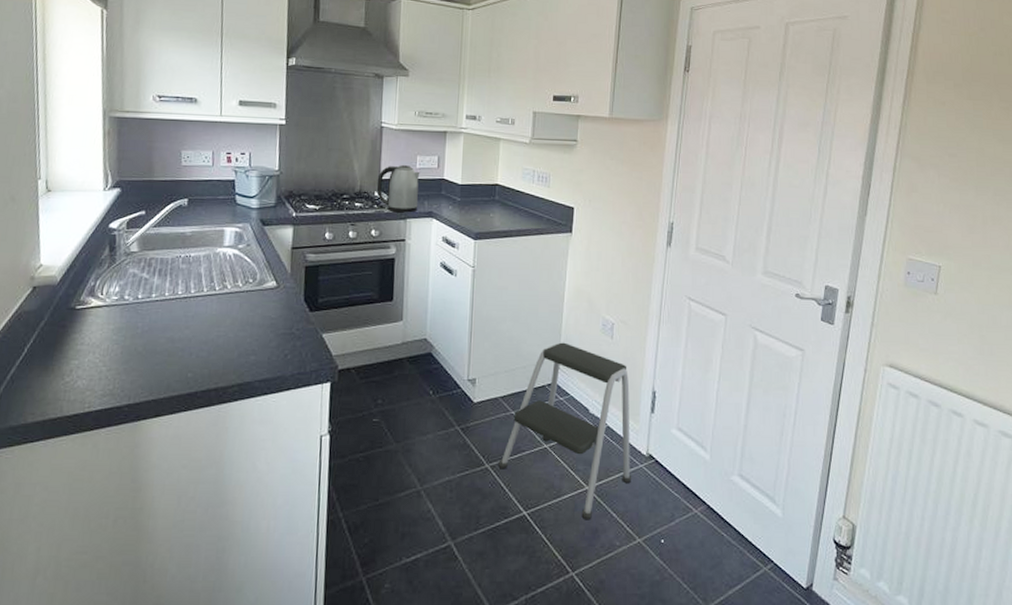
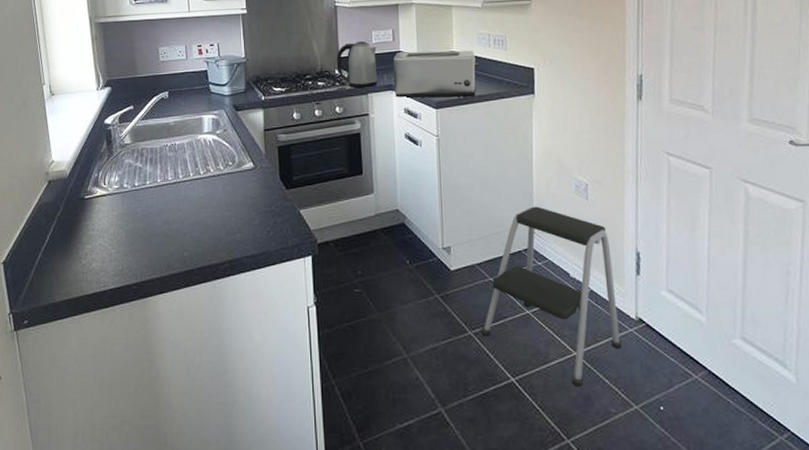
toaster: none [433,180,522,230] -> present [392,50,480,98]

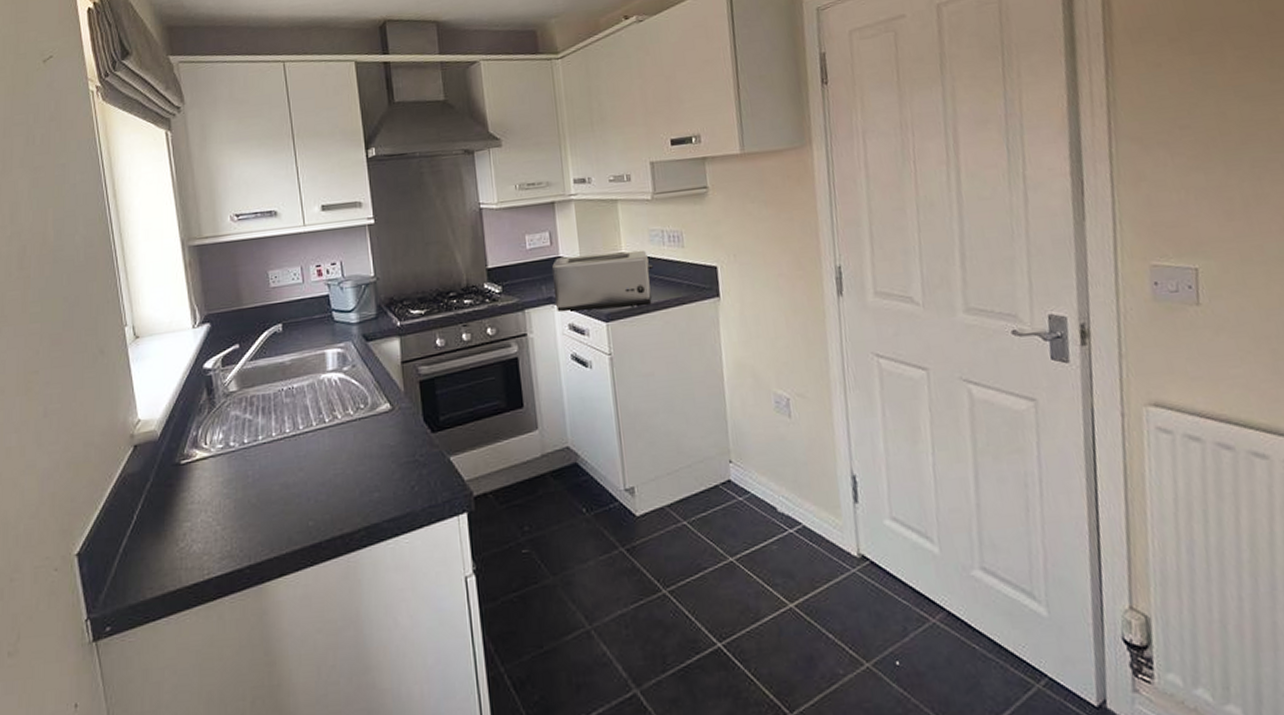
kettle: present [336,40,378,89] -> none [484,247,536,305]
step stool: present [481,206,622,387] -> none [677,429,844,647]

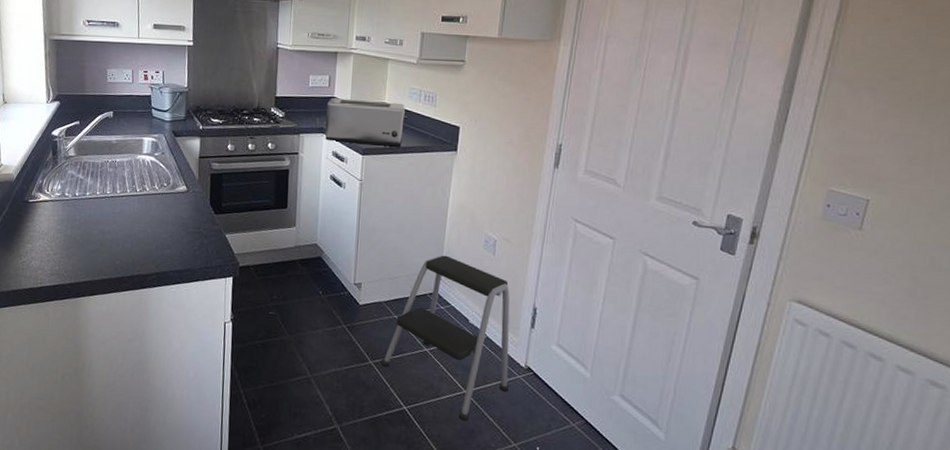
step stool: none [677,429,844,647] -> present [381,255,510,421]

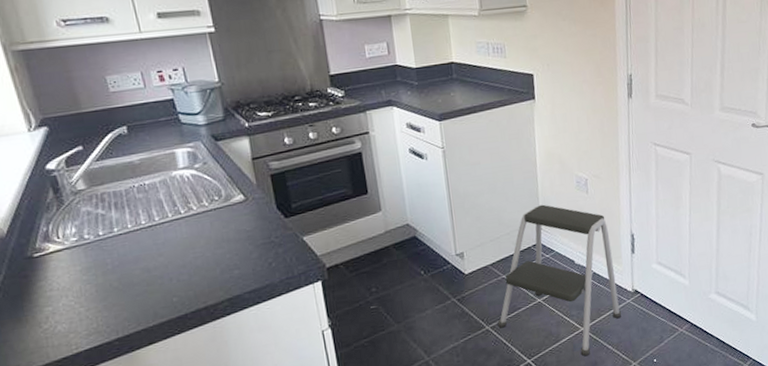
toaster: present [324,98,408,147] -> none [389,59,480,114]

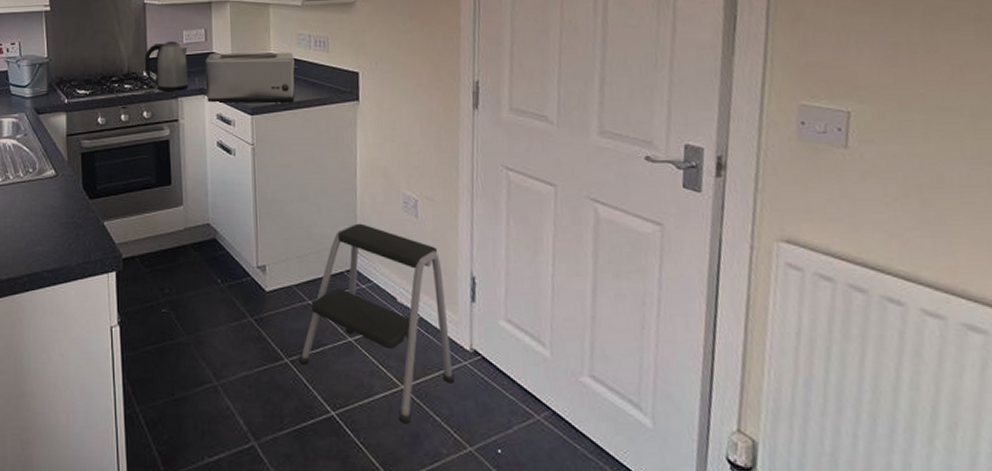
kettle: none [326,56,376,107] -> present [144,40,189,92]
toaster: none [389,59,480,114] -> present [204,52,299,103]

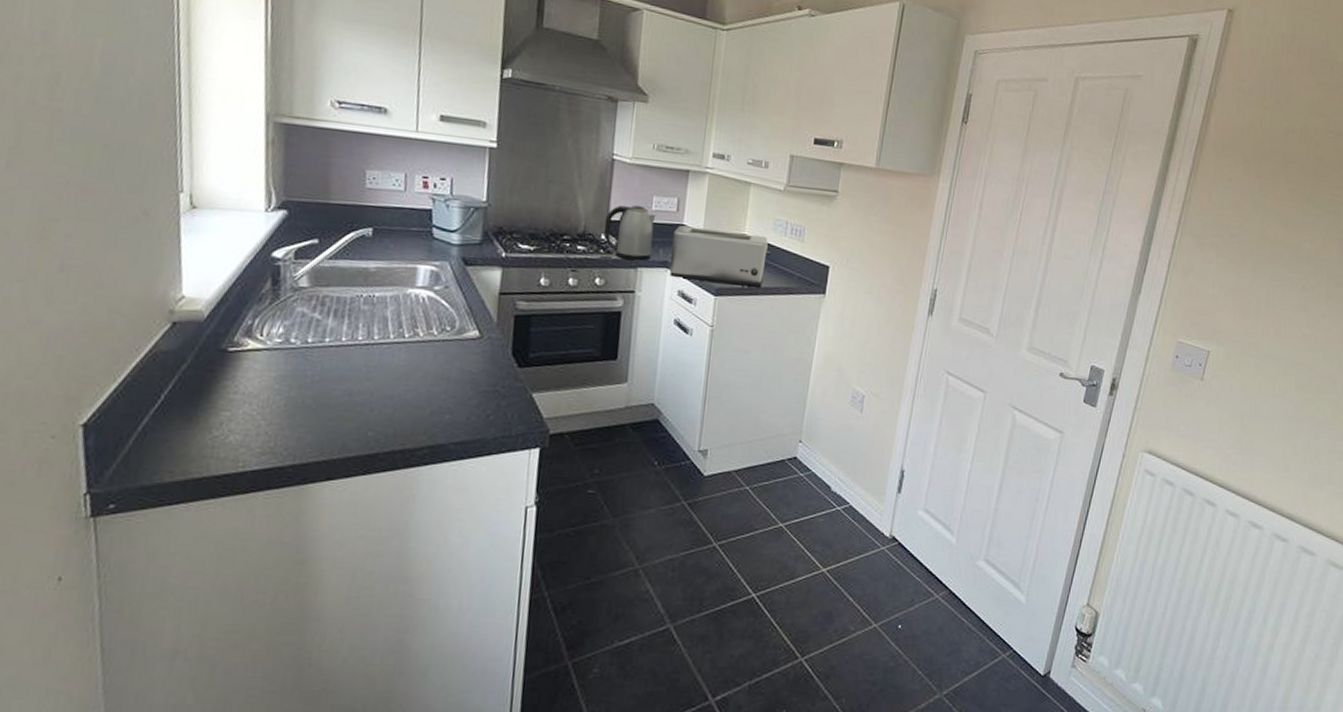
step stool: present [298,223,454,424] -> none [727,413,877,604]

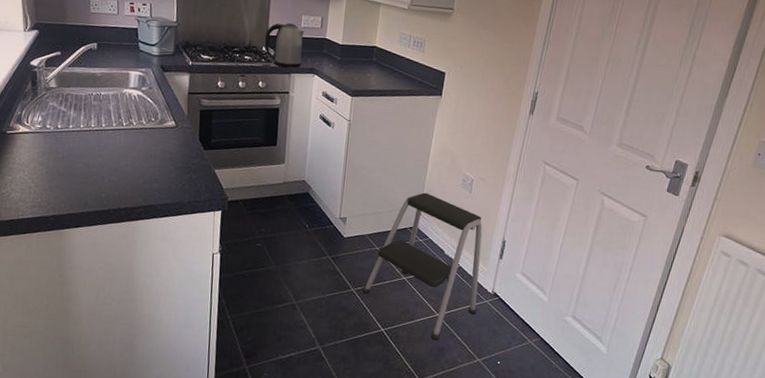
toaster: present [668,225,771,287] -> none [315,39,397,90]
step stool: none [727,413,877,604] -> present [362,192,483,341]

